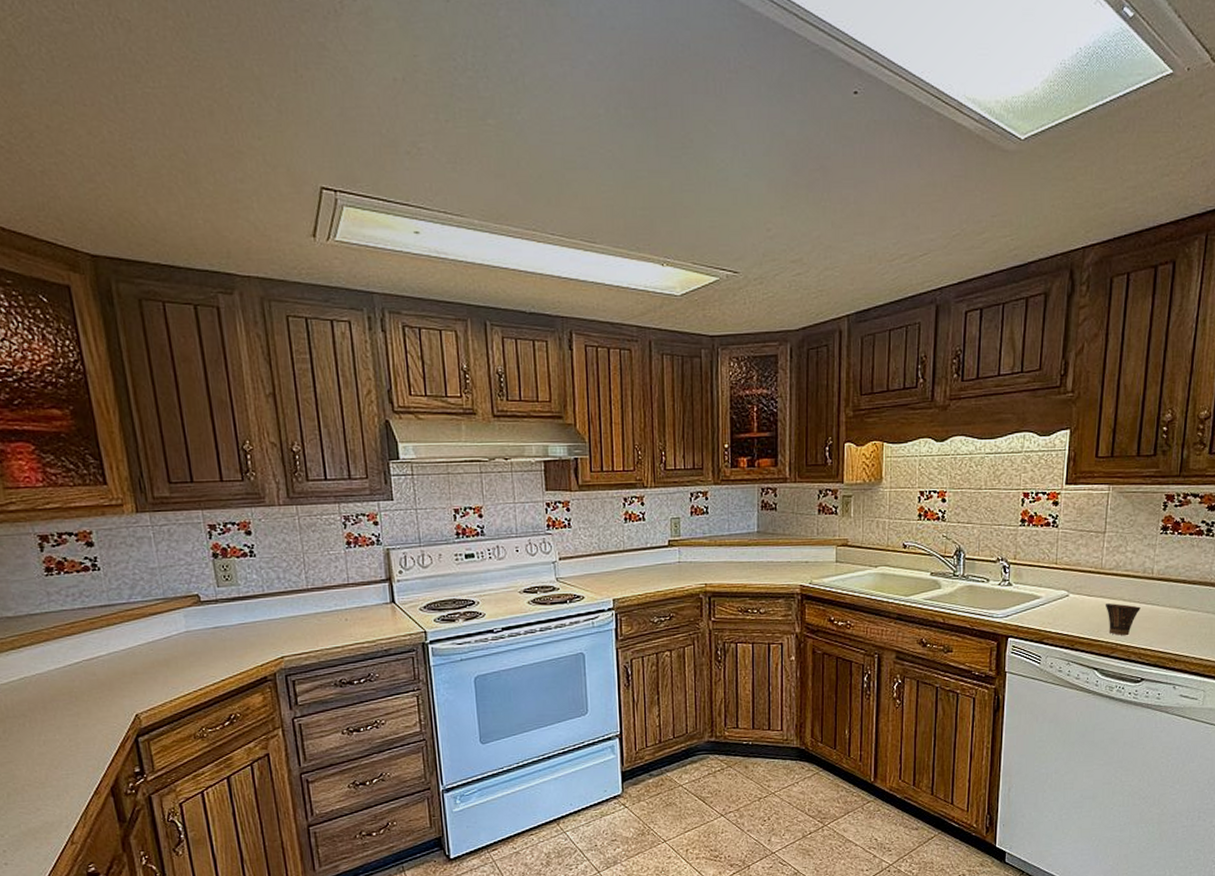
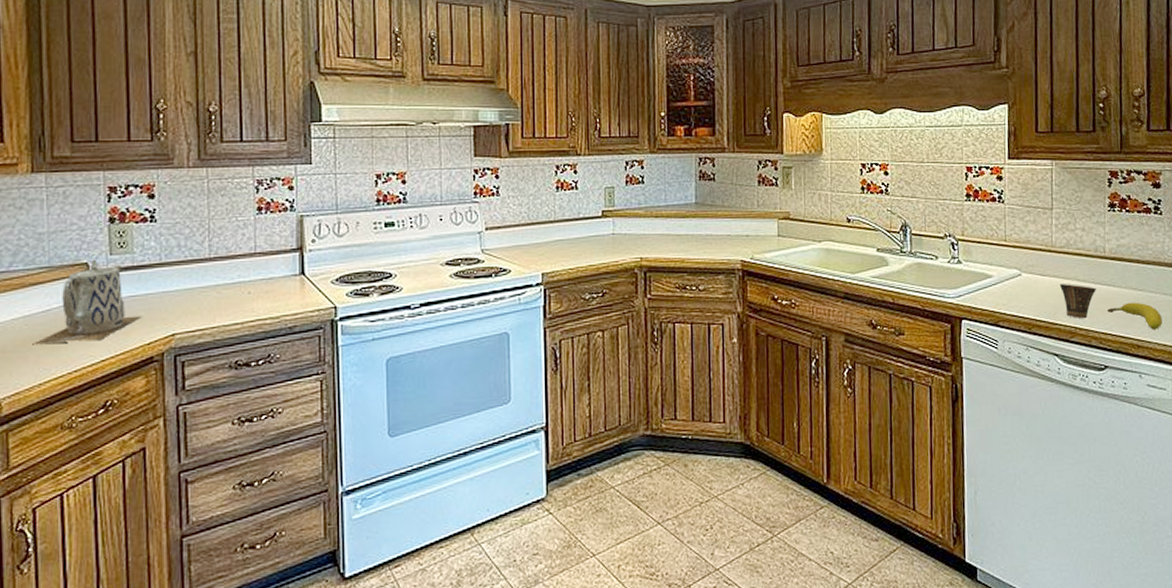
teapot: none [159,591,253,667] -> present [32,259,142,345]
fruit: none [1149,620,1202,646] -> present [1107,302,1162,330]

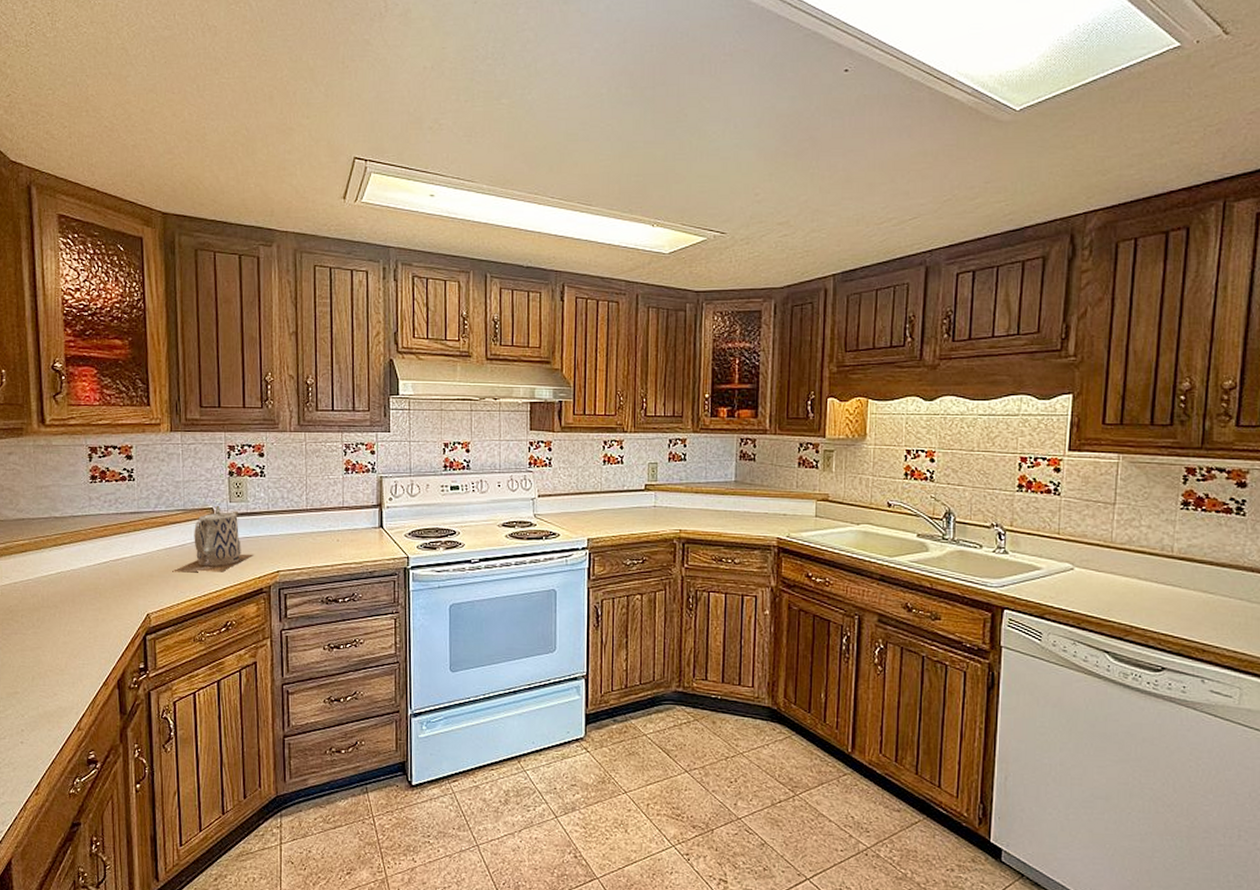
cup: present [1059,284,1096,319] -> none [1116,581,1159,619]
fruit: present [1107,302,1162,330] -> none [1170,605,1235,635]

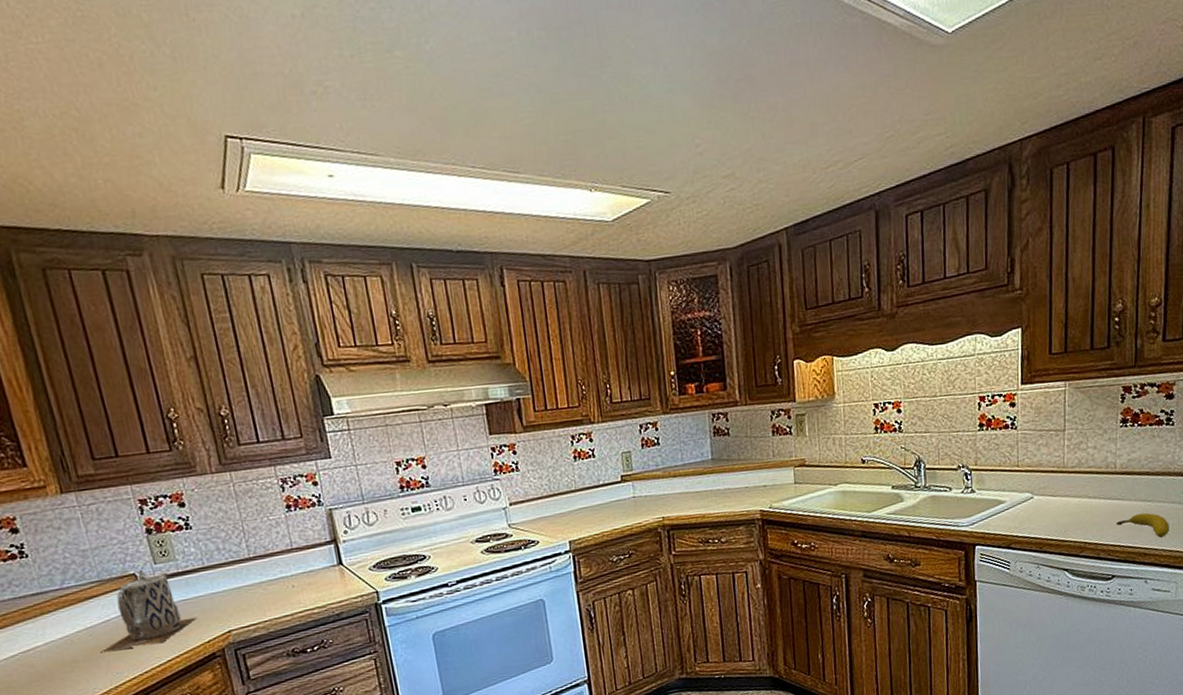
fruit: none [1170,605,1235,635] -> present [1116,512,1169,538]

